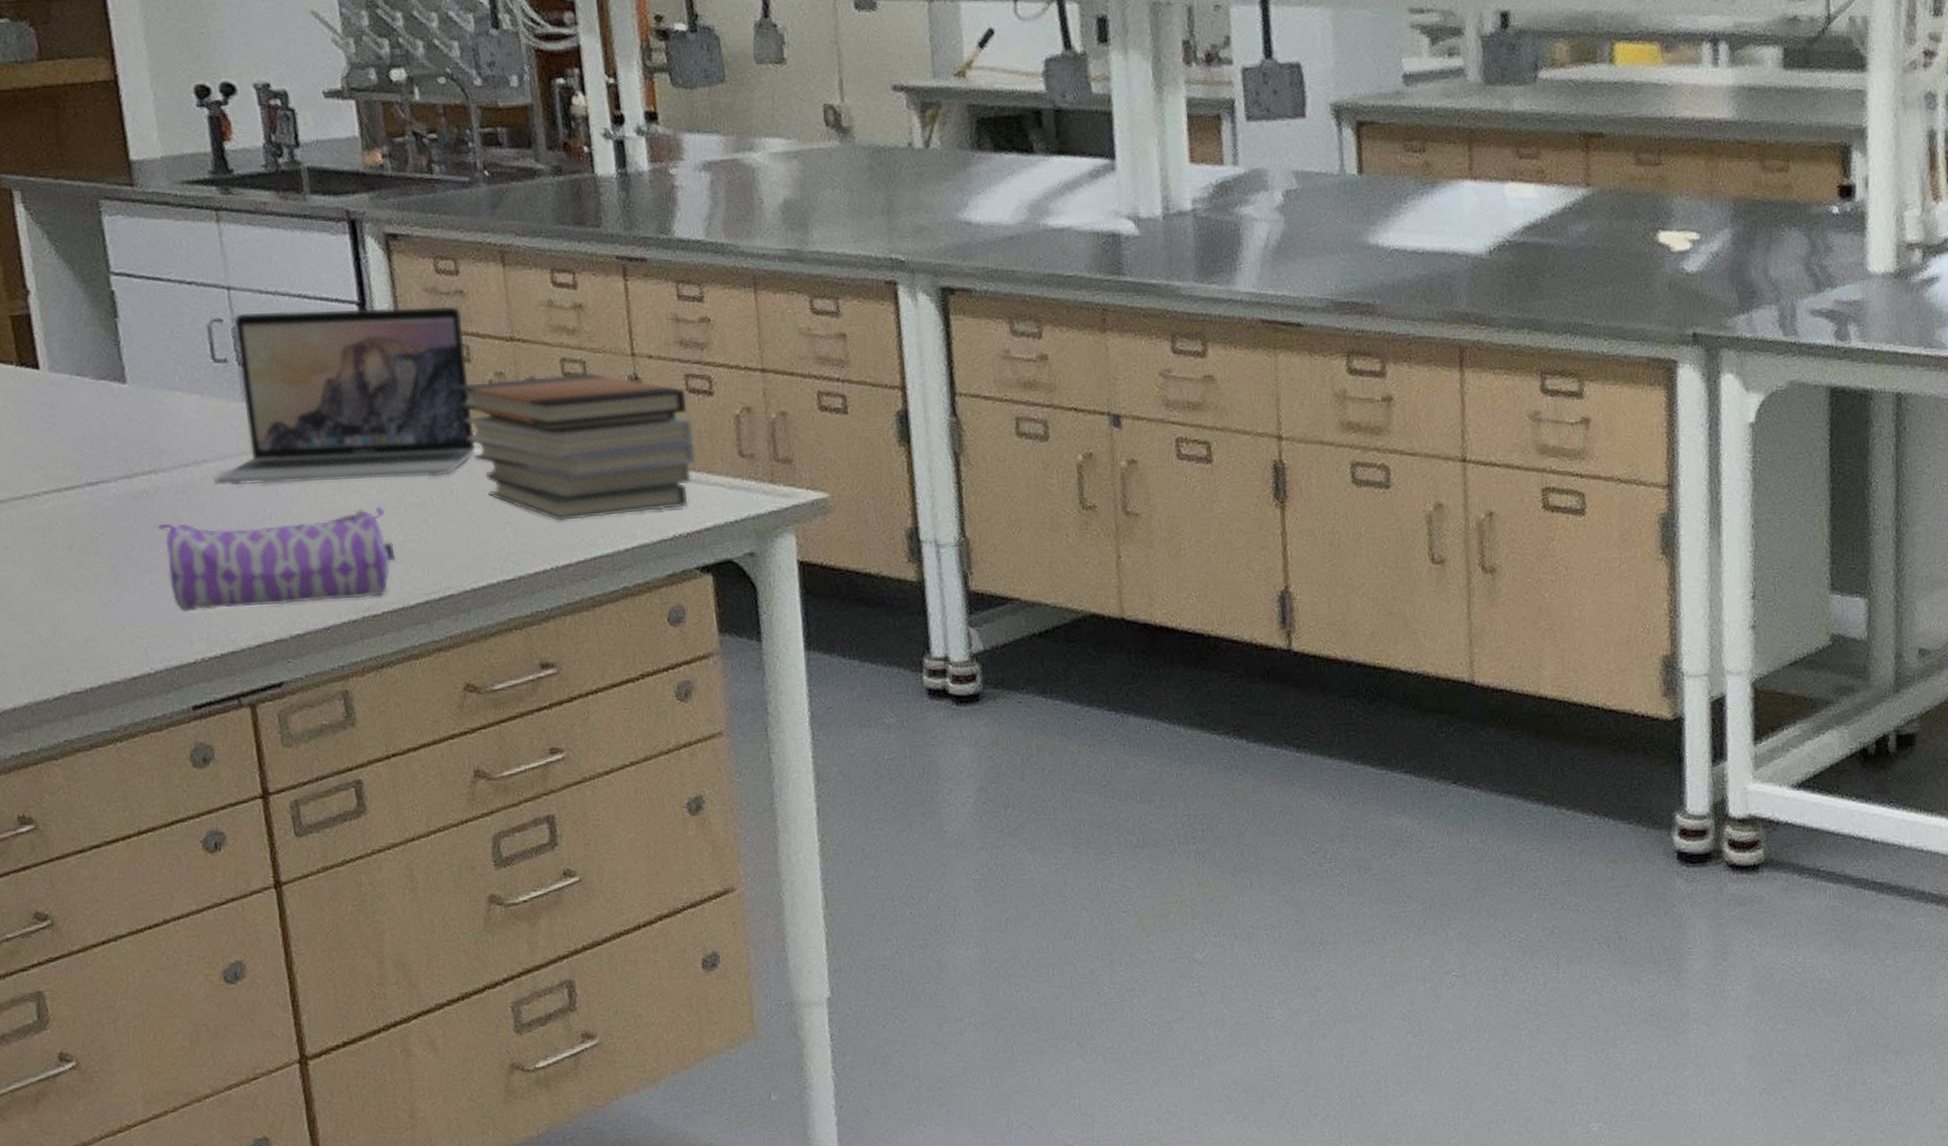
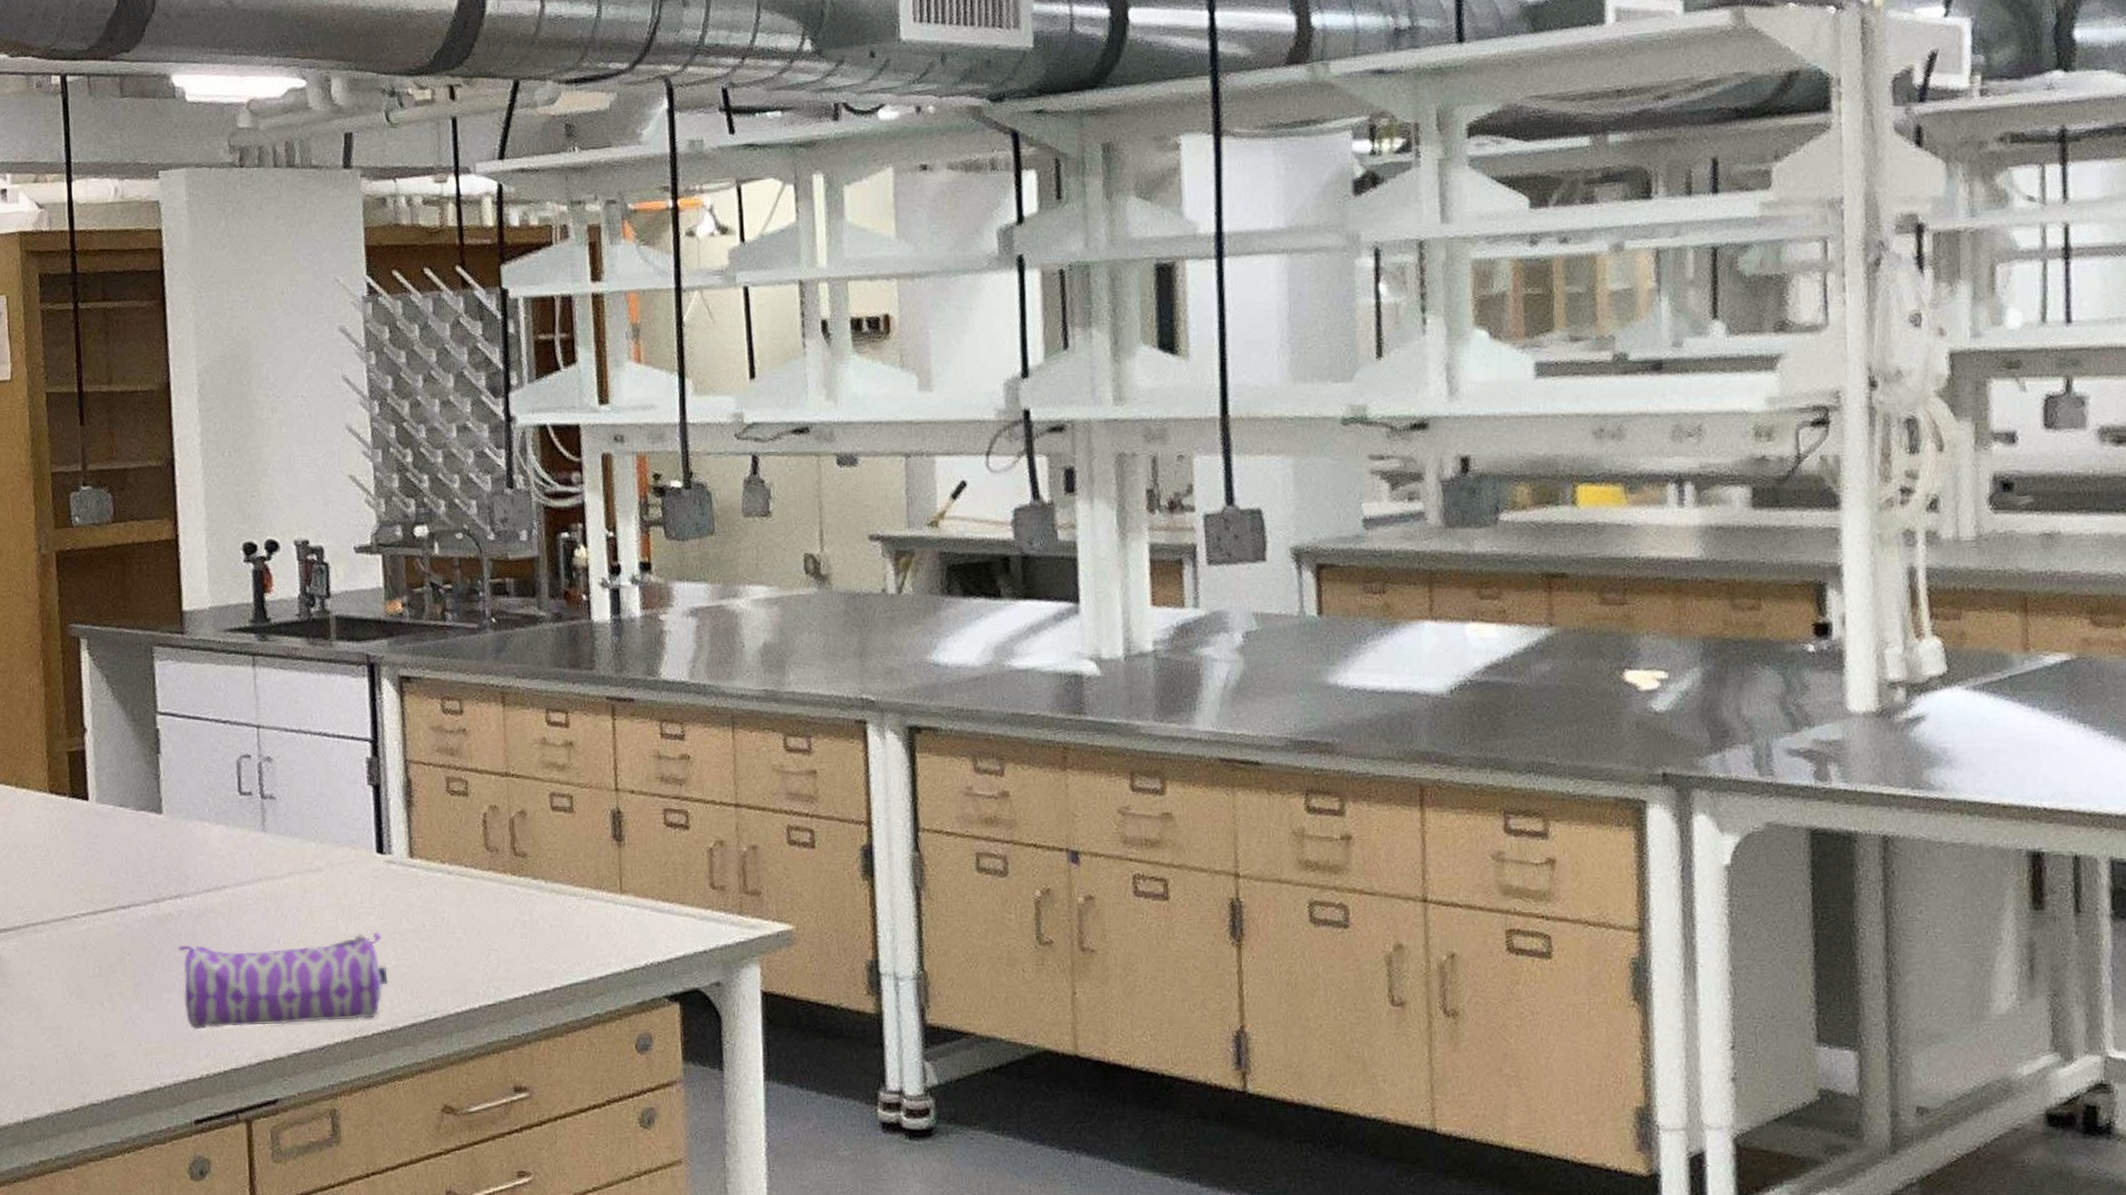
laptop: present [214,306,475,486] -> none [232,744,467,911]
book stack: present [456,372,696,522] -> none [454,806,670,949]

